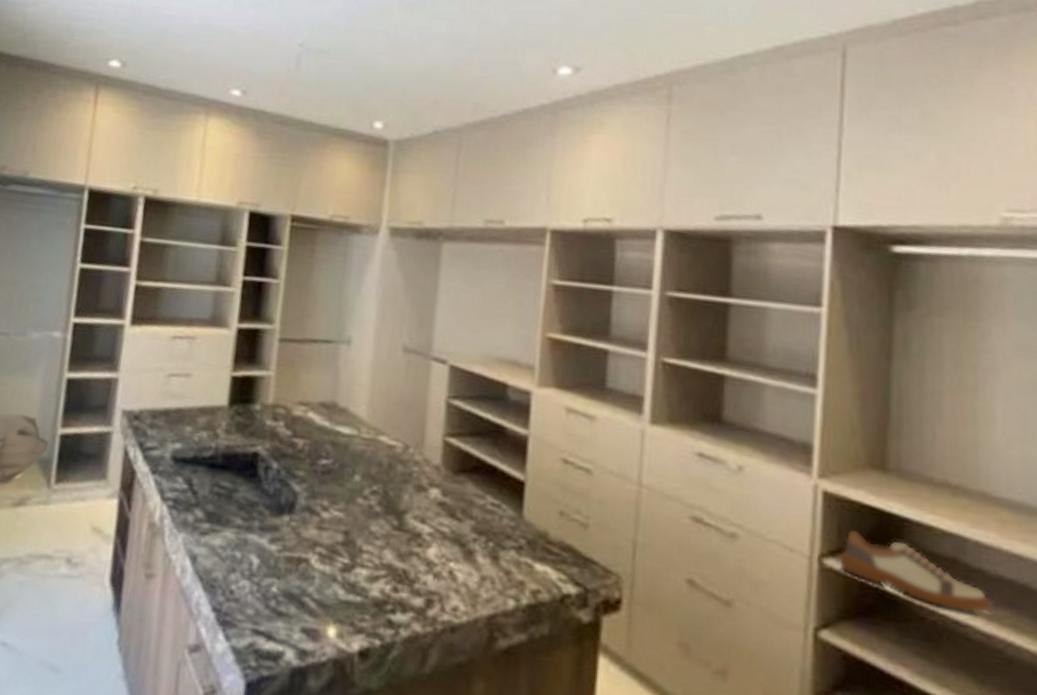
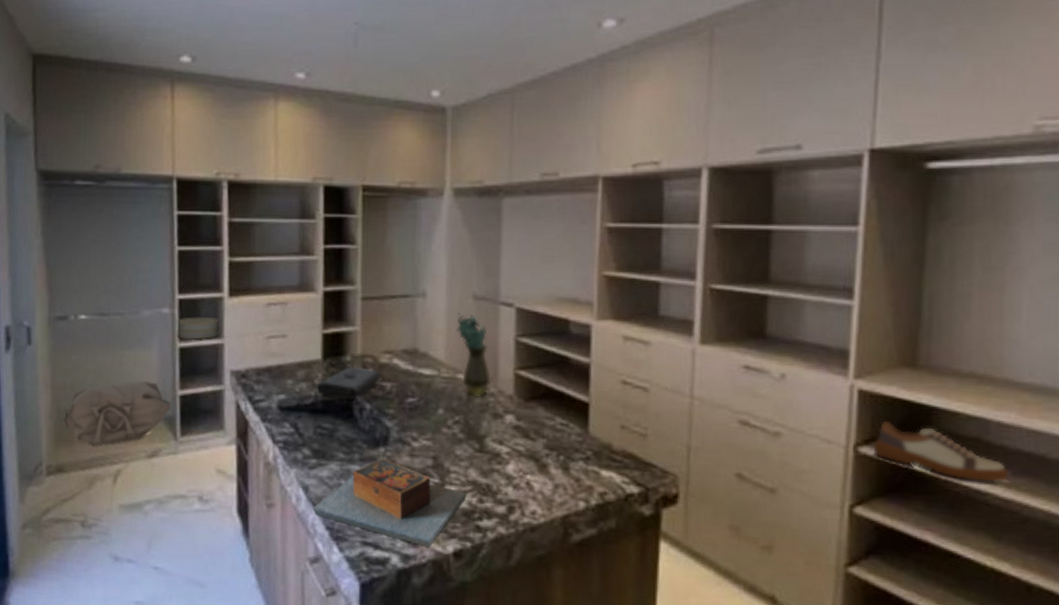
decorative box: none [66,344,116,372] -> present [176,317,219,340]
wooden box: none [199,529,380,643] -> present [312,459,467,547]
clutch bag: none [217,417,294,456] -> present [316,367,381,400]
vase: none [381,365,417,465] -> present [456,313,491,397]

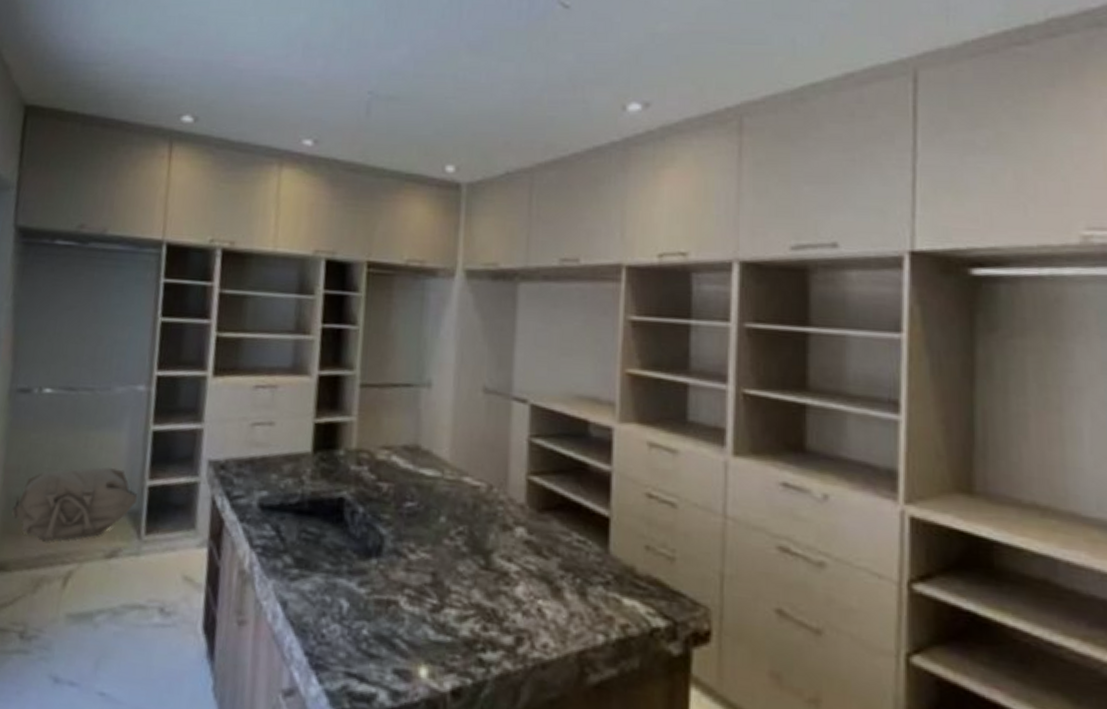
decorative box: present [176,317,219,340] -> none [151,396,200,423]
wooden box: present [312,459,467,547] -> none [290,572,469,683]
clutch bag: present [316,367,381,400] -> none [303,462,378,501]
vase: present [456,313,491,397] -> none [463,407,501,505]
shoe: present [874,420,1010,482] -> none [931,554,1085,633]

